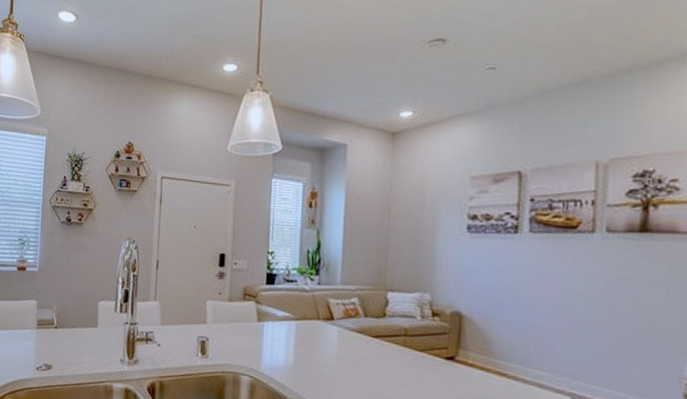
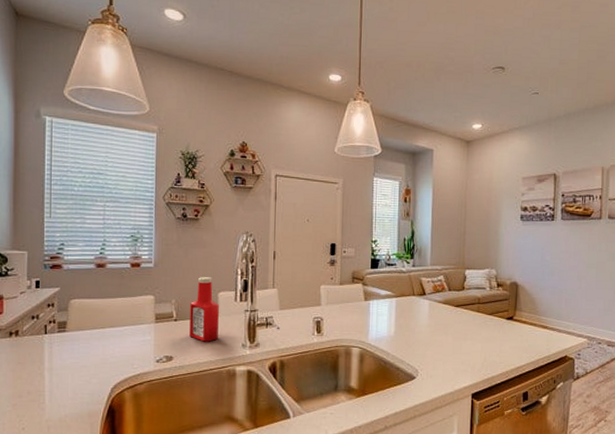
ketchup bottle: none [69,284,99,354] -> present [189,277,219,342]

